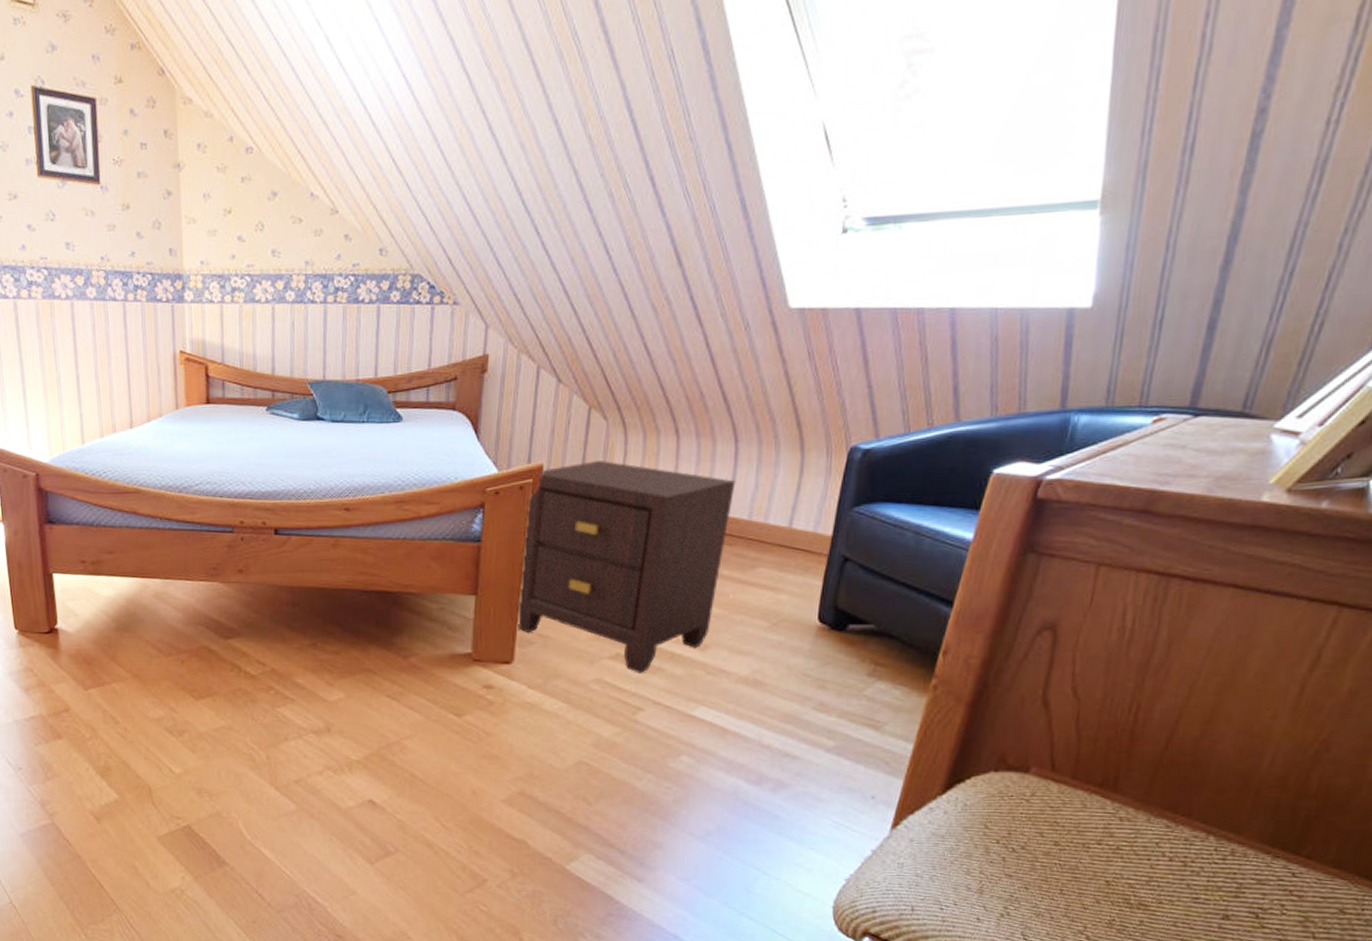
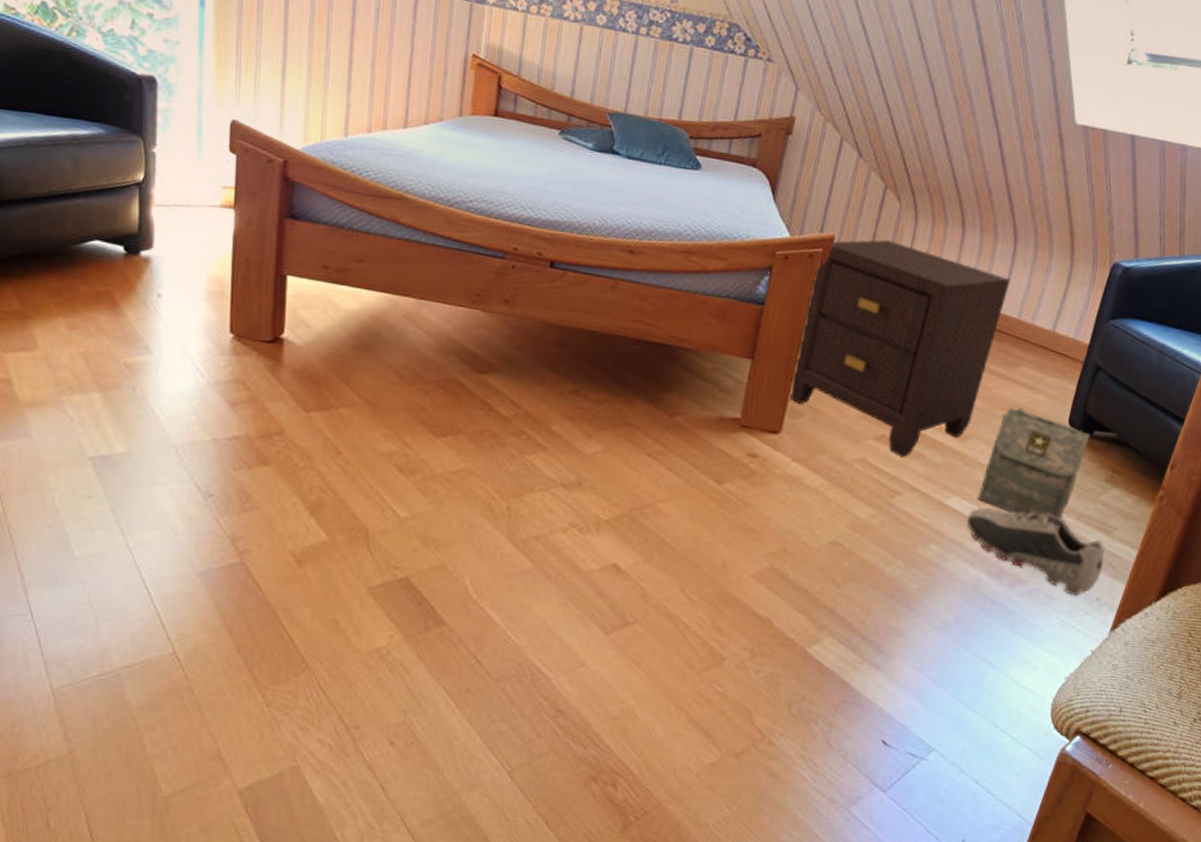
shoe: none [717,714,876,796] -> present [966,506,1105,597]
bag: none [726,608,845,719] -> present [978,406,1090,519]

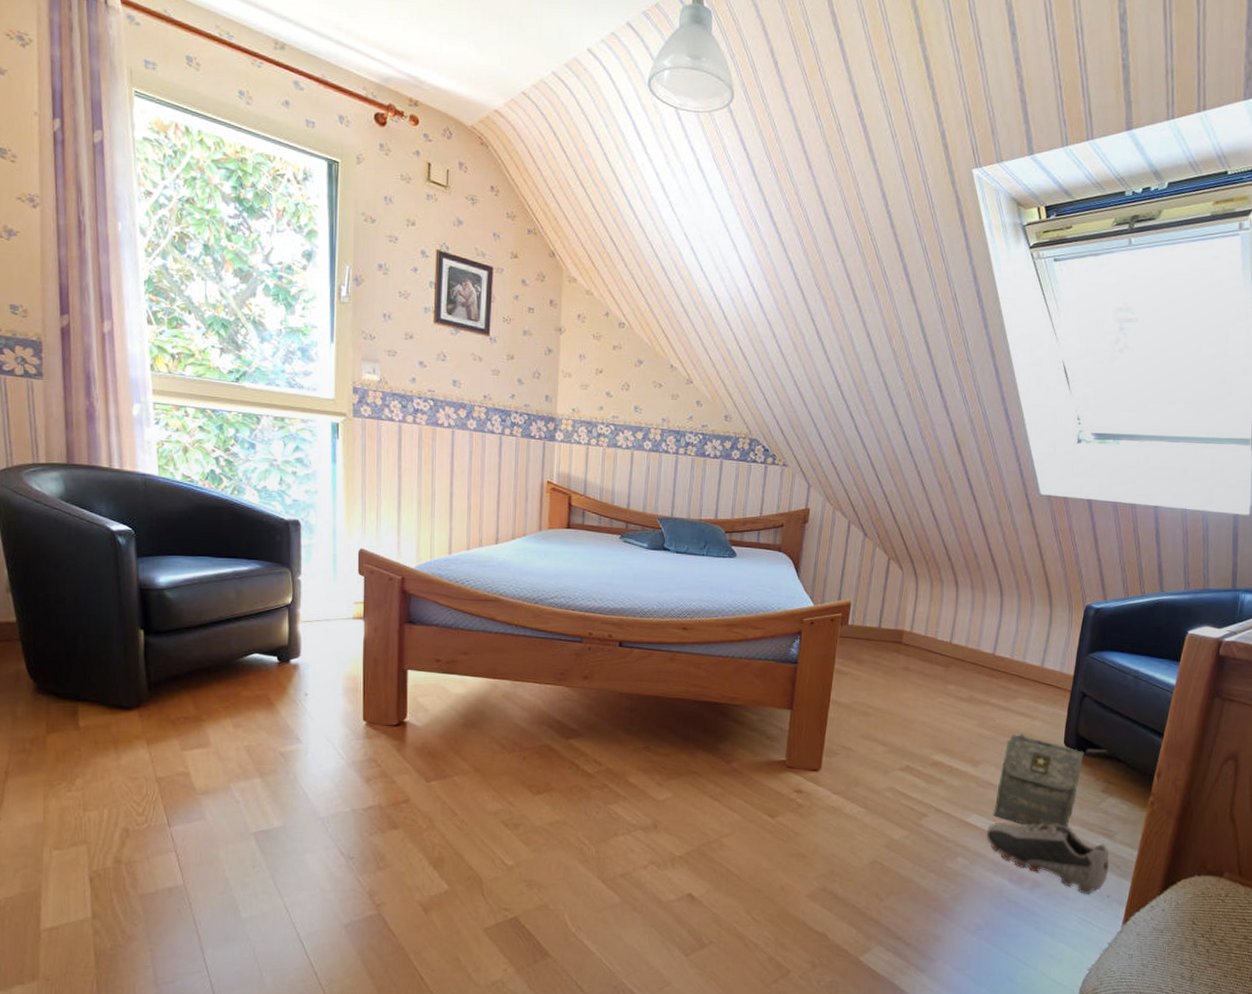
nightstand: present [789,240,1011,458] -> none [825,602,1001,784]

